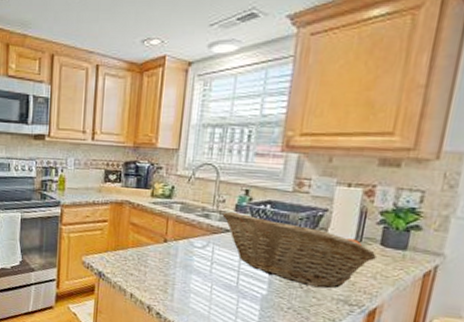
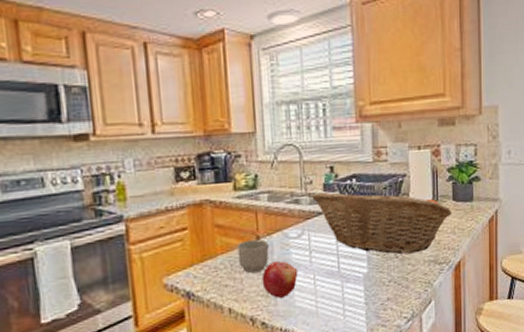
mug: none [145,240,174,270] -> present [237,239,269,273]
fruit: none [162,264,197,297] -> present [262,261,298,298]

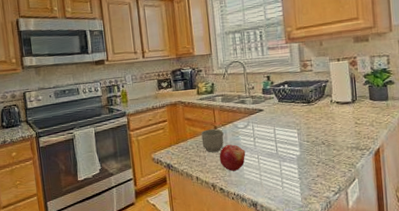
fruit basket: present [312,191,453,254] -> none [254,93,371,142]

